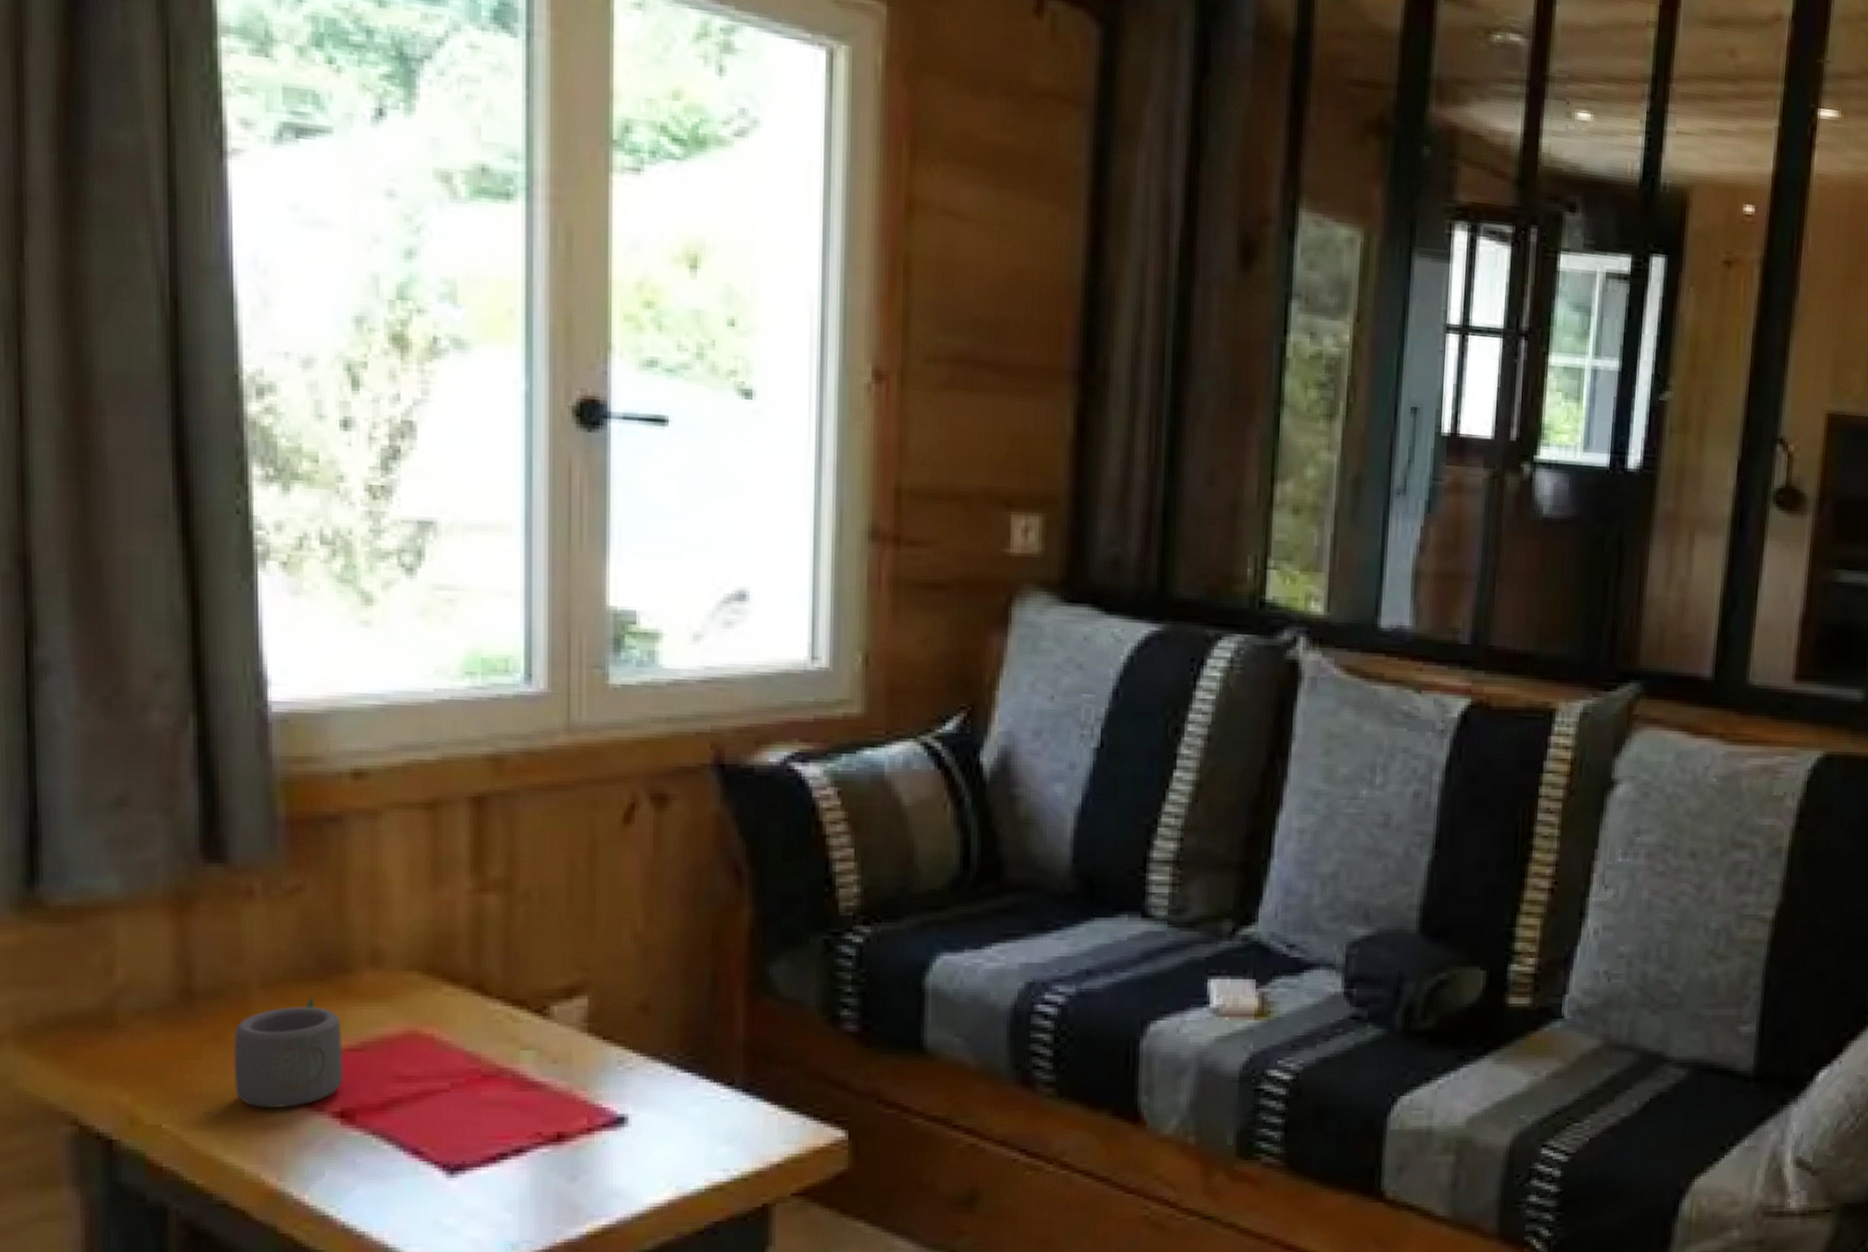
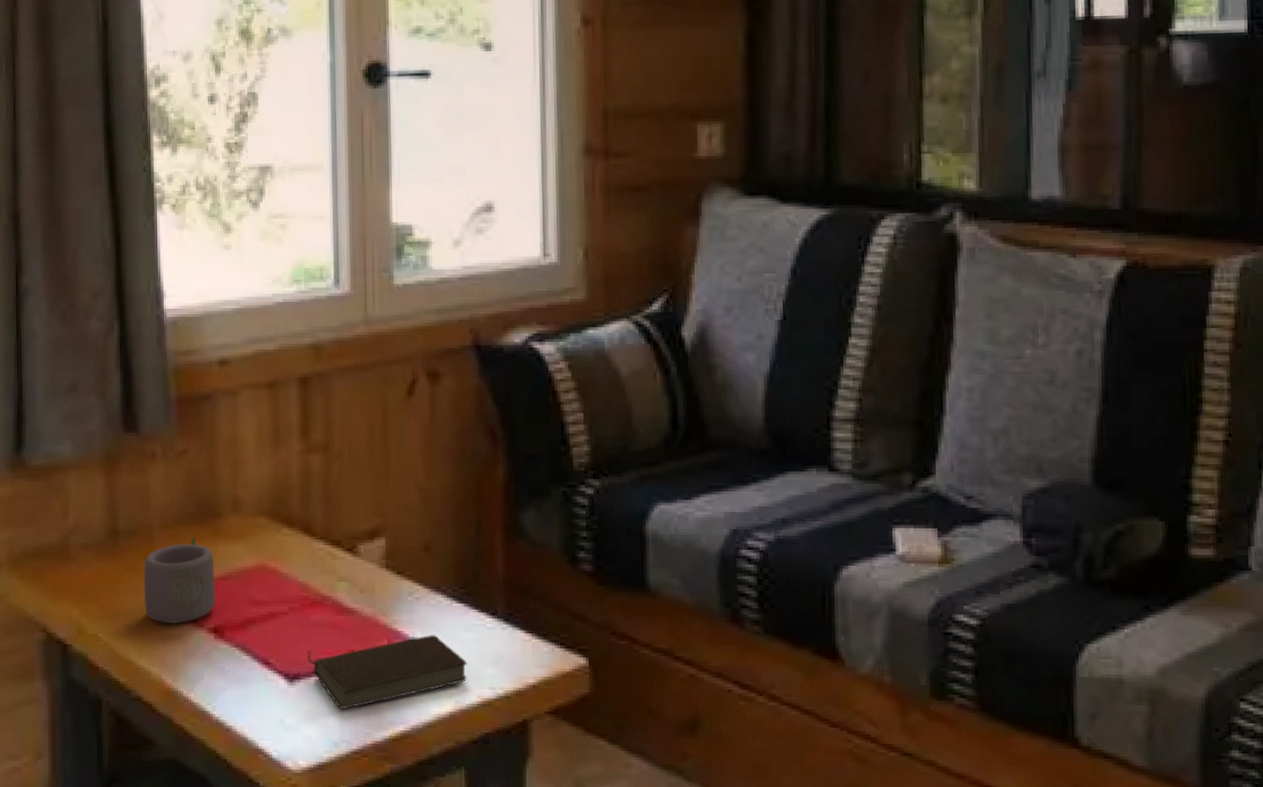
book: none [475,1109,694,1204] -> present [306,634,468,710]

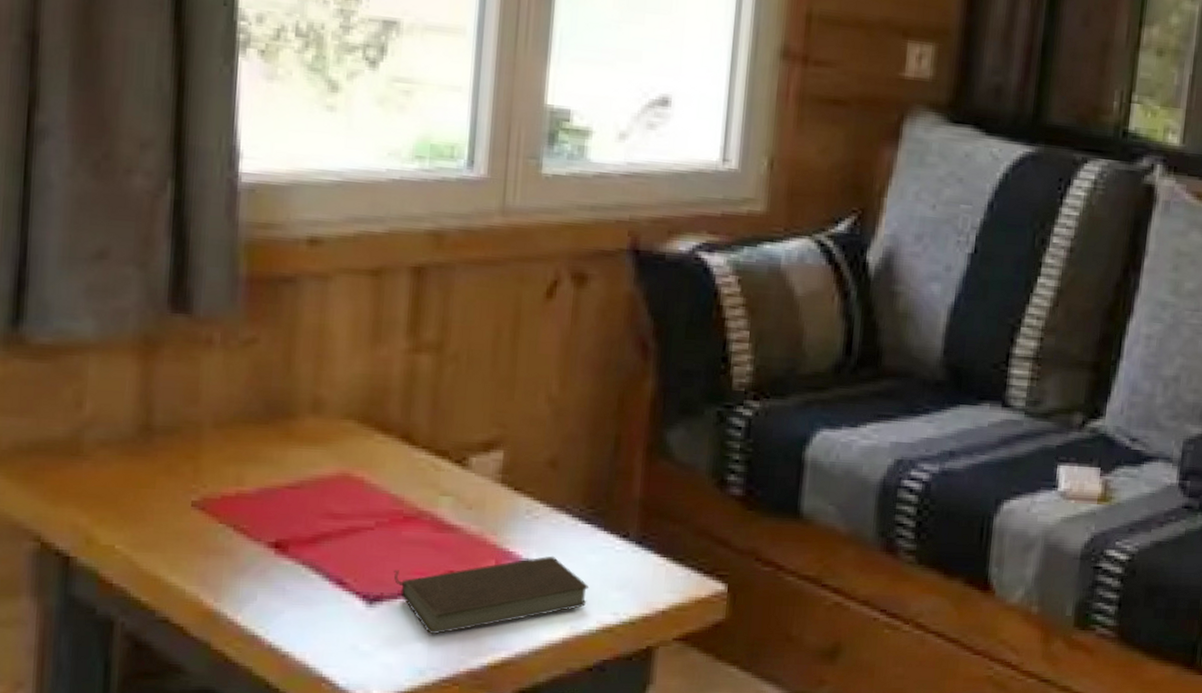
mug: present [124,537,215,627] -> none [153,439,282,539]

